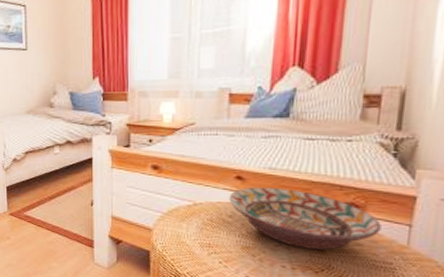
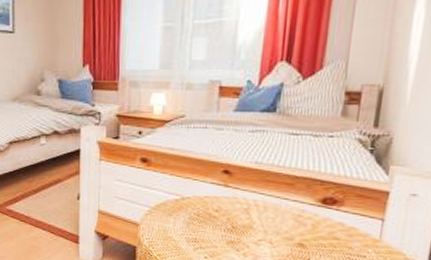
decorative bowl: present [229,187,381,250] -> none [216,181,357,244]

